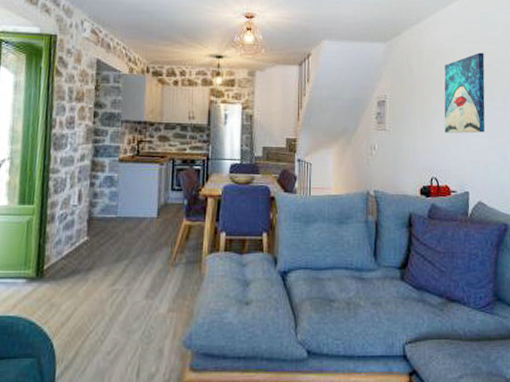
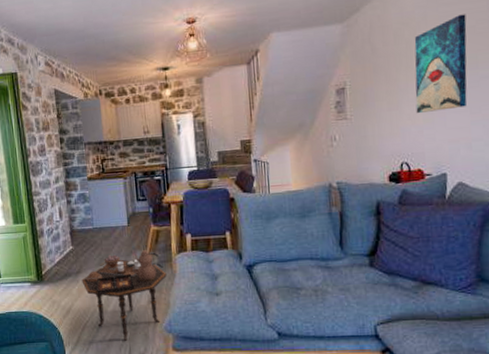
side table: none [92,247,194,358] -> present [82,250,167,341]

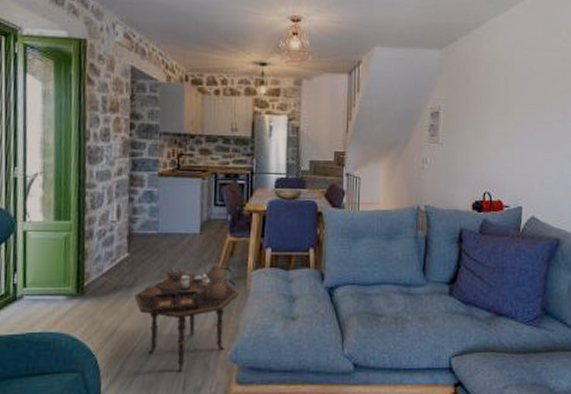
wall art: present [414,14,467,113] -> none [500,60,545,147]

